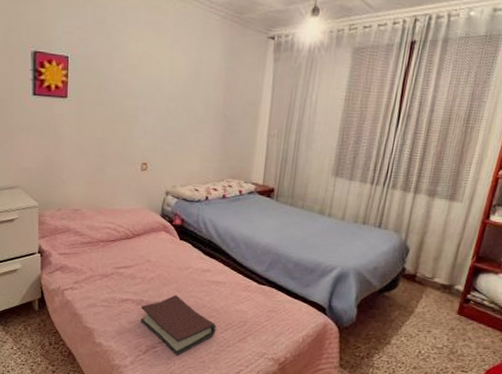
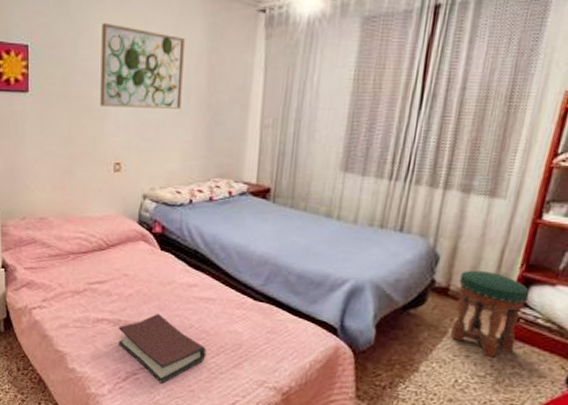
wall art: none [131,40,207,118] -> present [100,22,186,109]
stool: none [415,260,479,333] -> present [449,270,530,358]

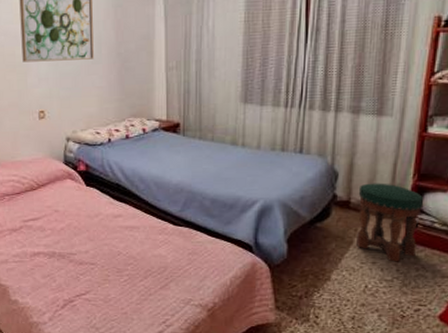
hardback book: present [117,313,207,384] -> none [54,243,135,308]

